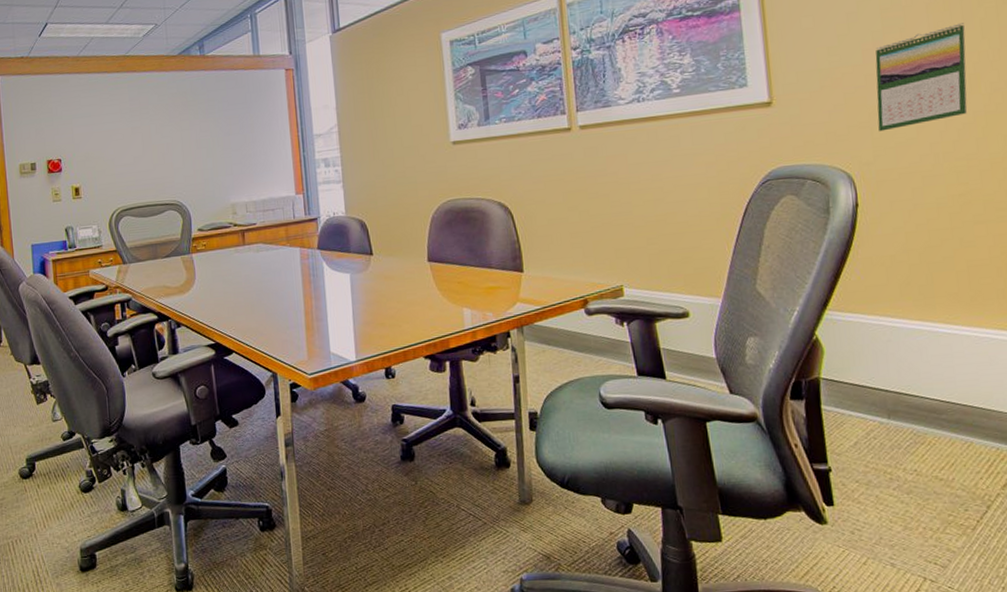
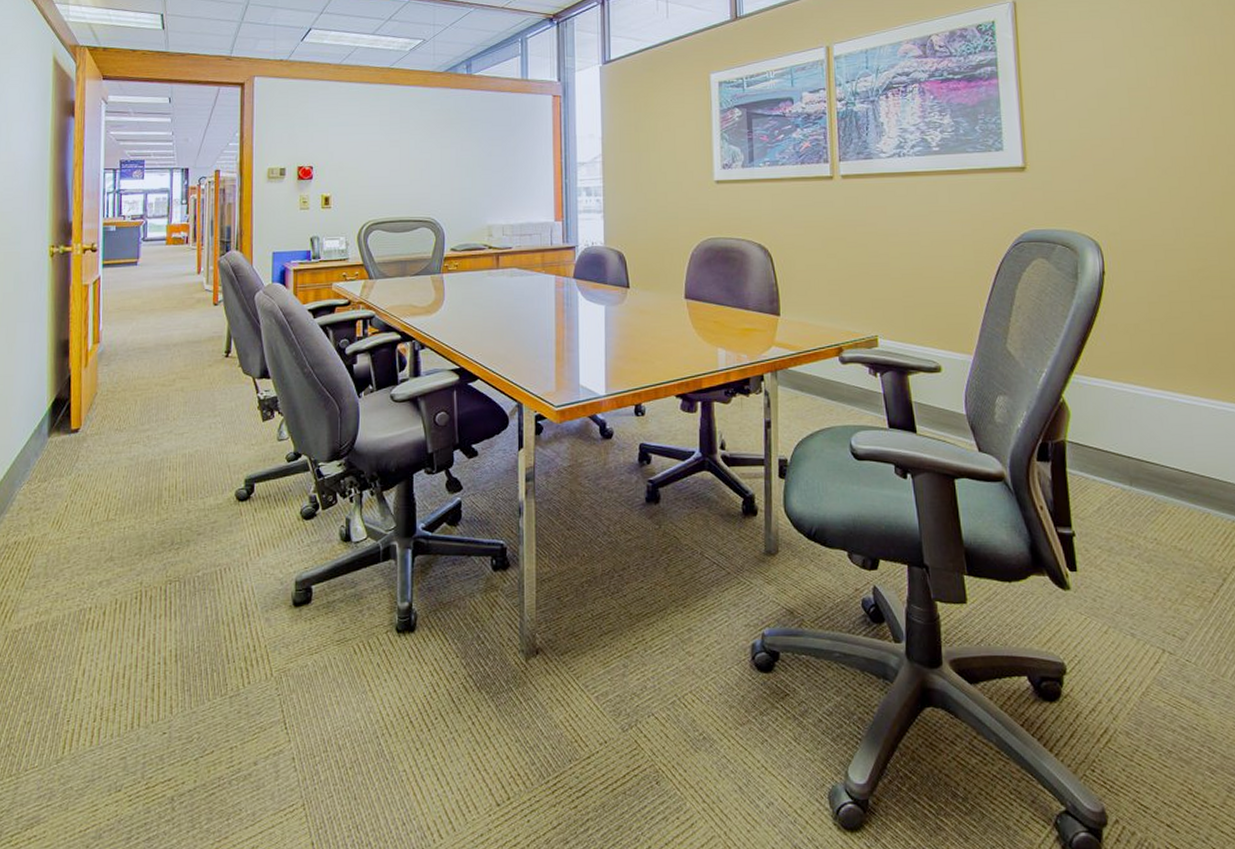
calendar: present [875,23,968,132] -> none [1122,108,1207,204]

